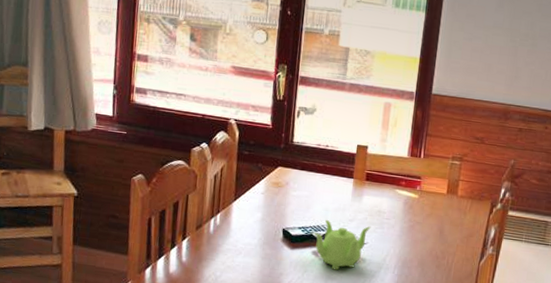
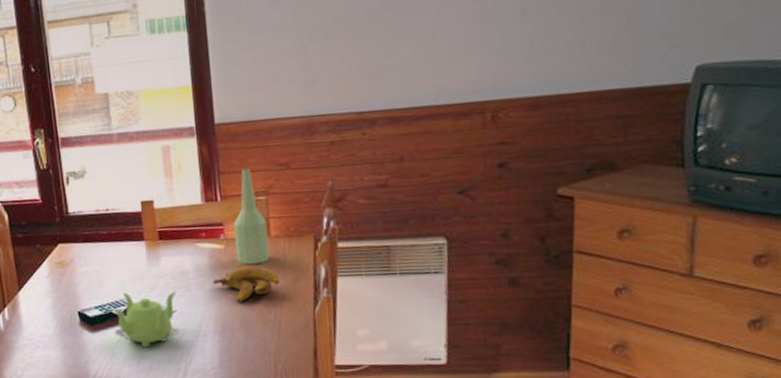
banana: none [402,217,457,246] -> present [212,266,280,302]
bottle: none [426,135,456,217] -> present [234,168,269,265]

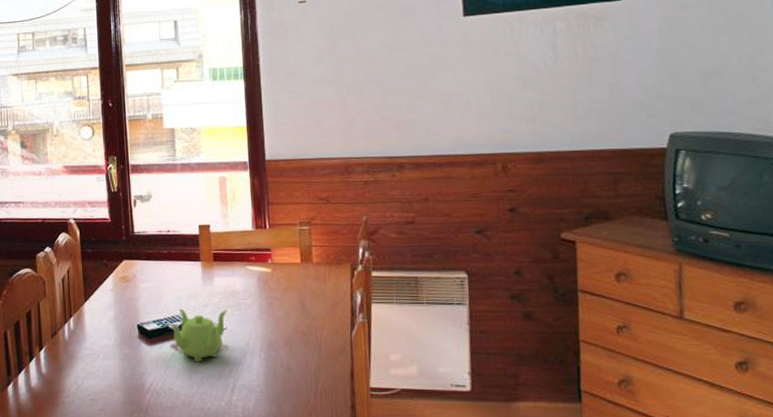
banana: present [212,266,280,302] -> none [260,290,320,323]
bottle: present [234,168,269,265] -> none [280,201,311,289]

